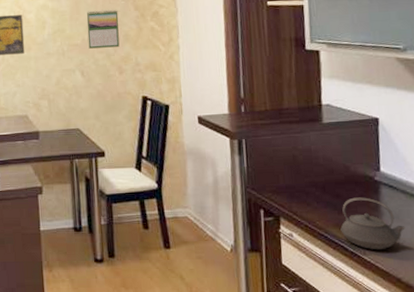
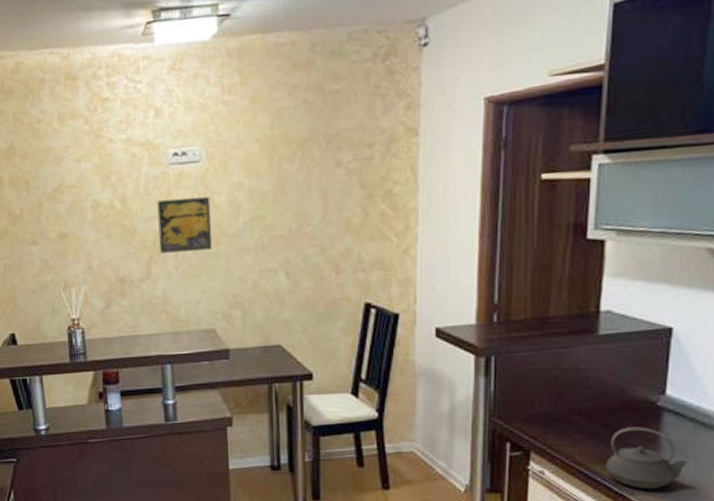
calendar: present [86,9,120,49] -> none [295,187,339,242]

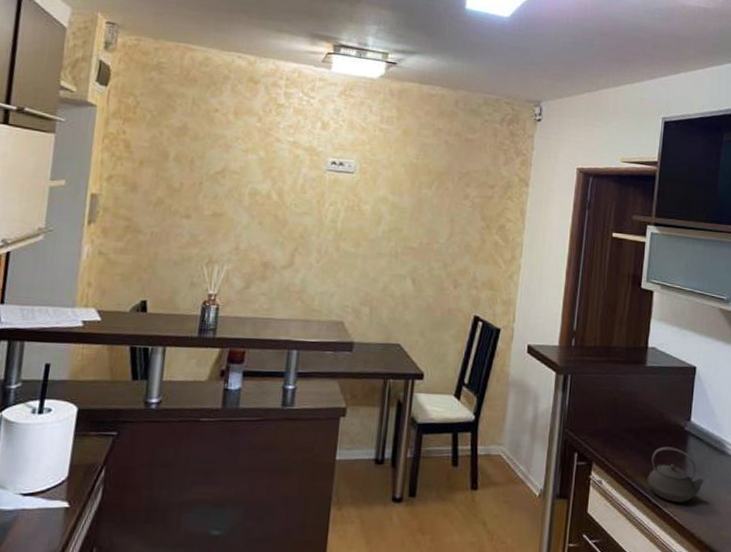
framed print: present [157,197,213,253] -> none [305,199,358,250]

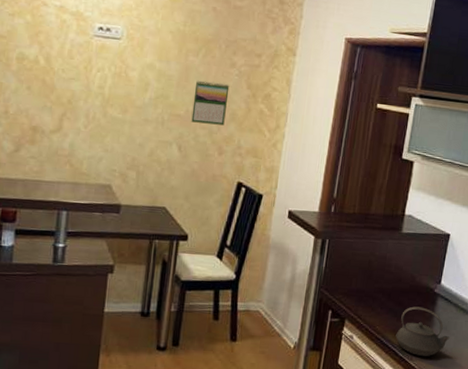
calendar: none [425,212,464,258] -> present [191,80,230,126]

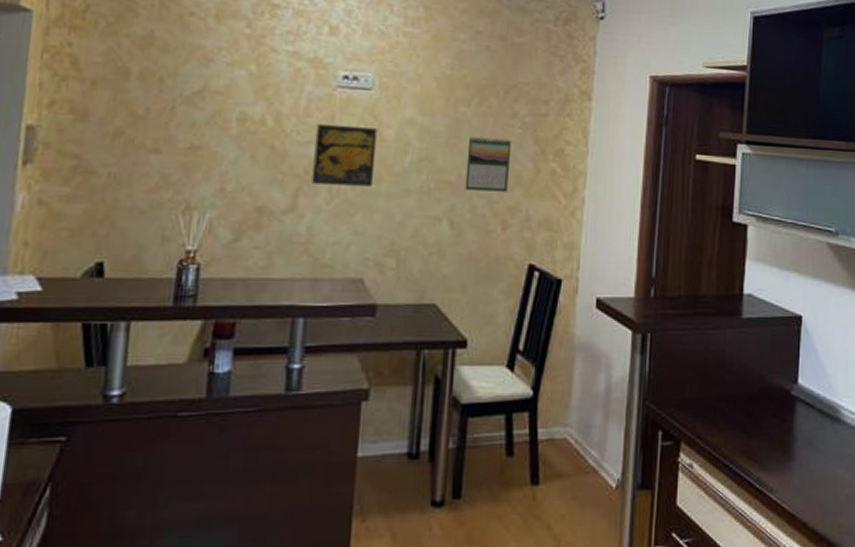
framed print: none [73,64,125,116] -> present [312,123,378,187]
teapot: present [395,306,450,357] -> none [748,416,818,486]

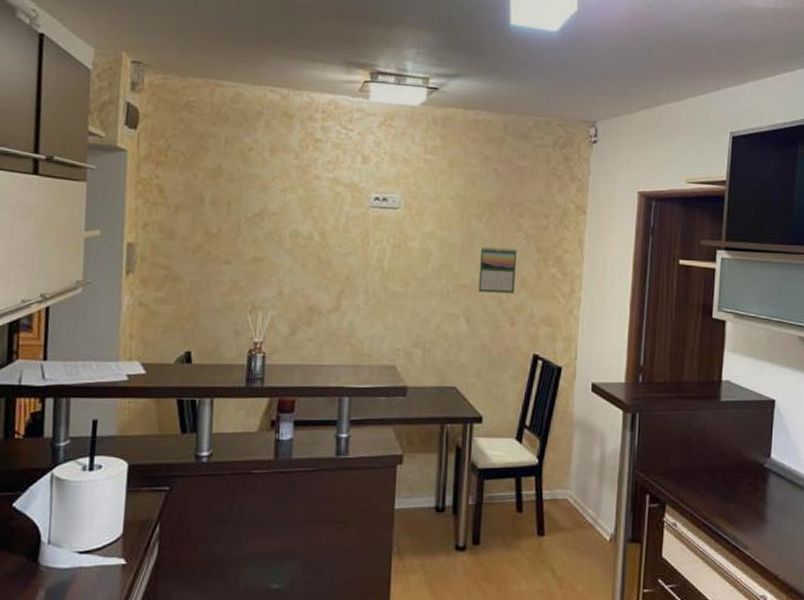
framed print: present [312,123,378,187] -> none [351,238,404,290]

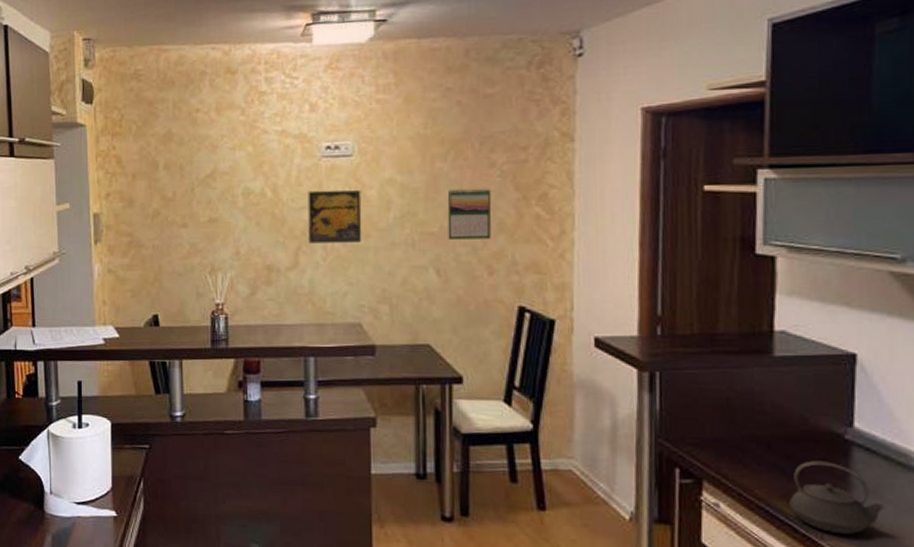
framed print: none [351,238,404,290] -> present [308,190,362,243]
teapot: none [725,485,788,544] -> present [789,460,885,535]

